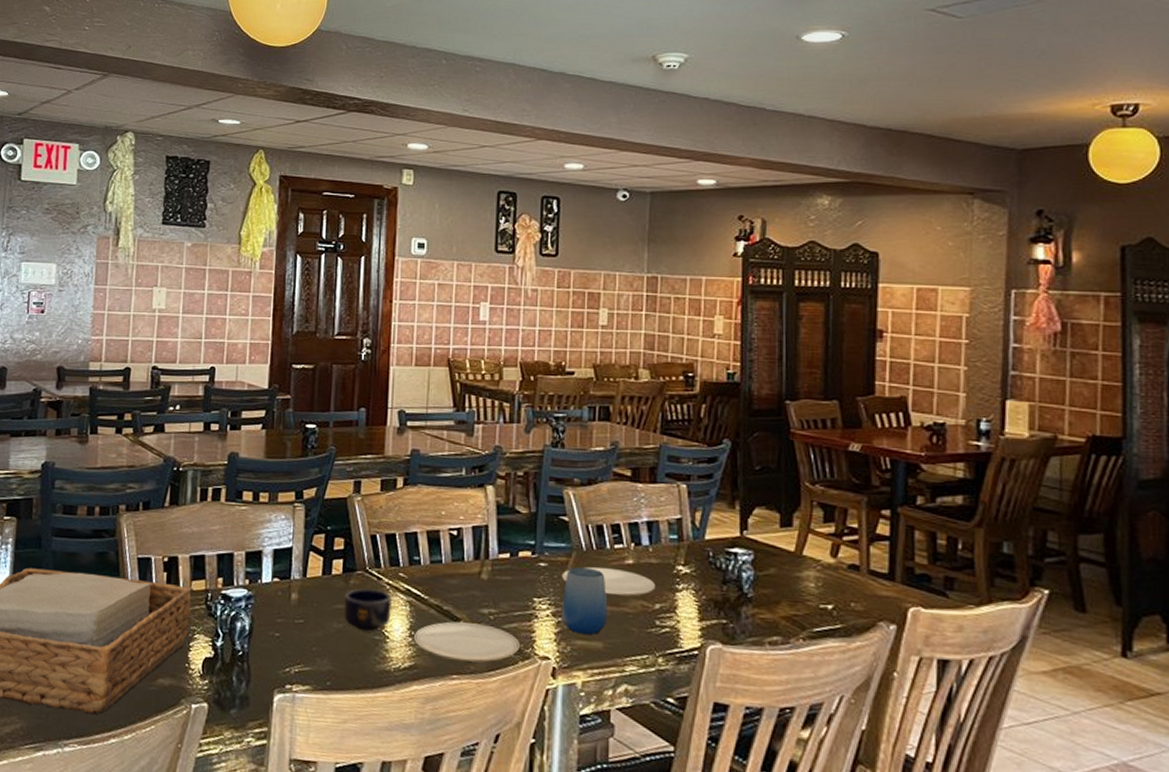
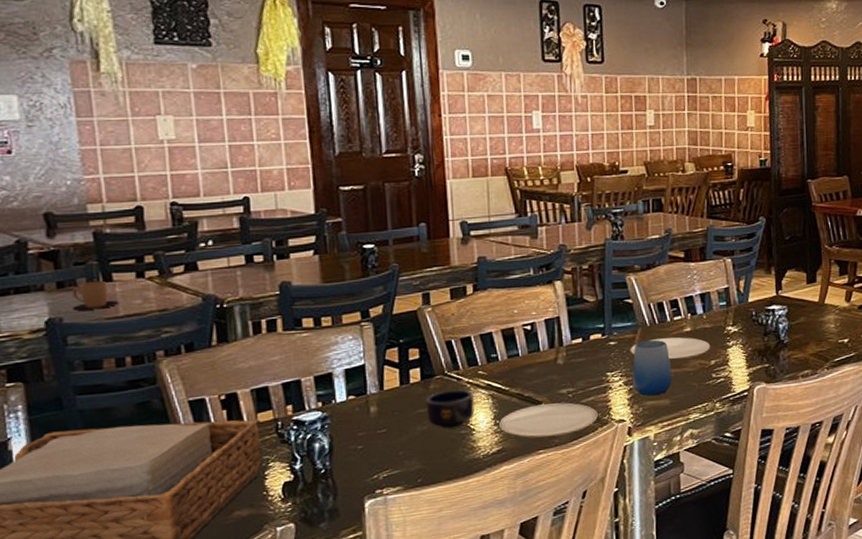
cup: none [64,432,99,459] -> present [72,280,119,311]

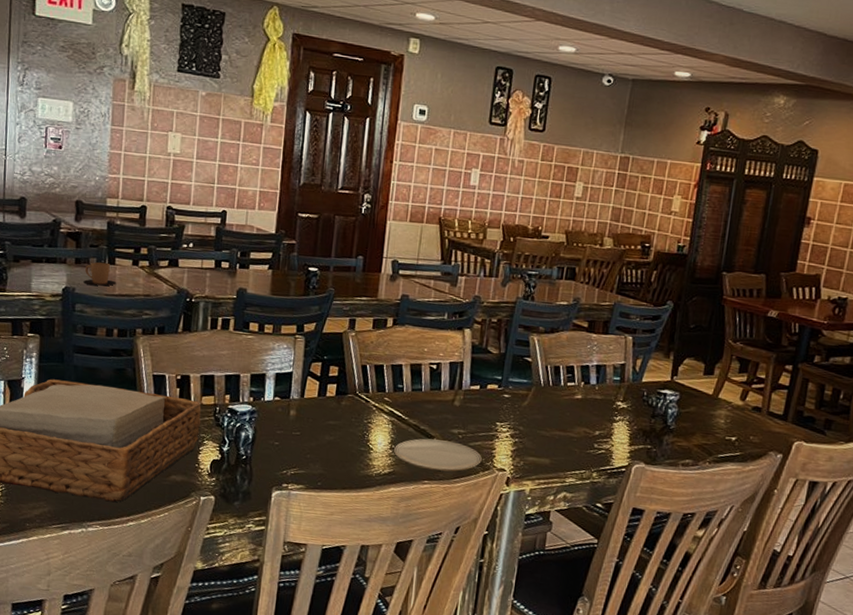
mug: present [425,389,475,428] -> none [335,408,377,444]
plate: present [630,337,711,361] -> none [521,399,598,425]
cup: present [632,339,672,396] -> none [518,399,557,453]

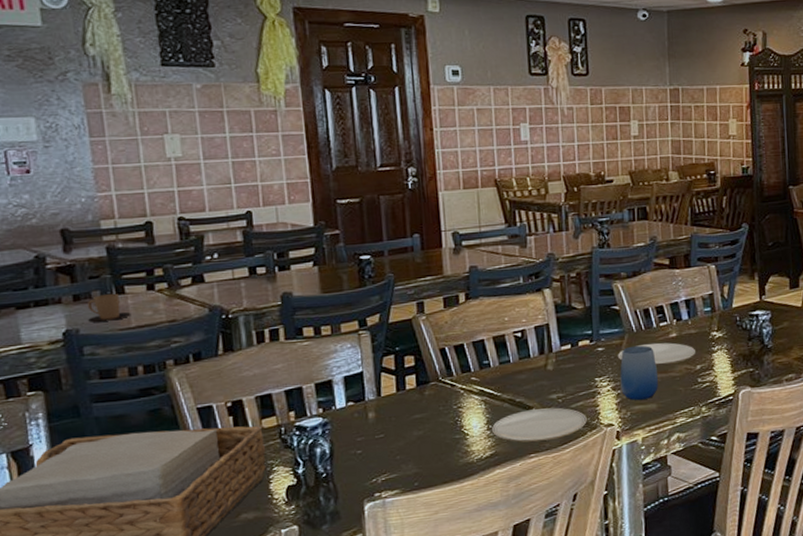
cup: none [518,399,557,453] -> present [620,345,659,400]
plate: none [521,399,598,425] -> present [617,342,696,367]

